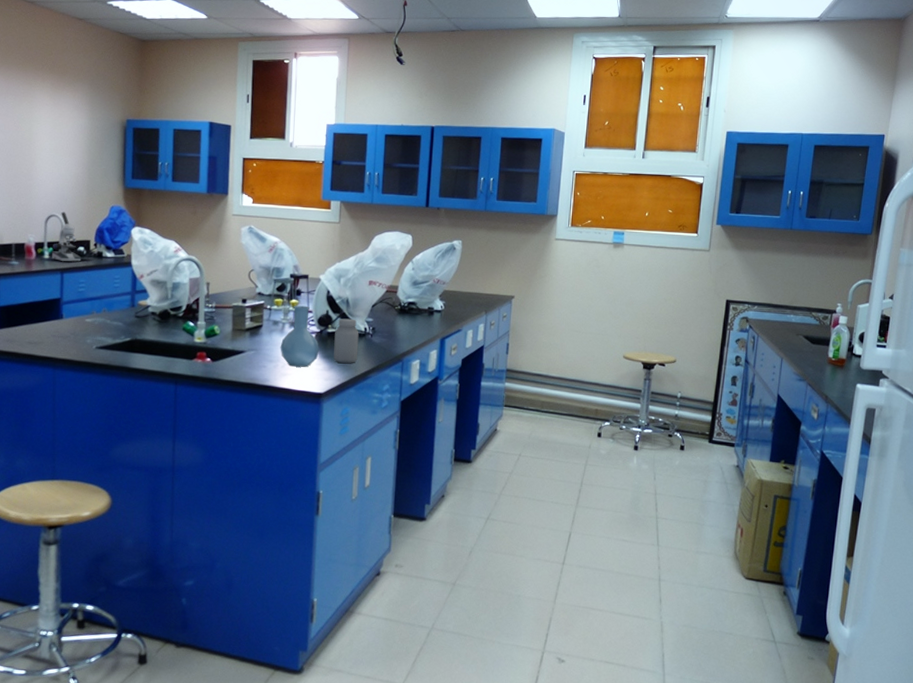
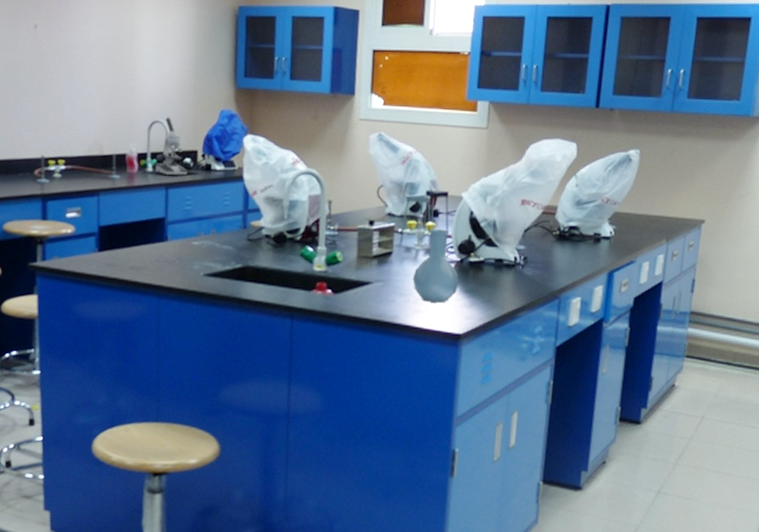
jar: present [333,318,359,364] -> none [476,245,508,301]

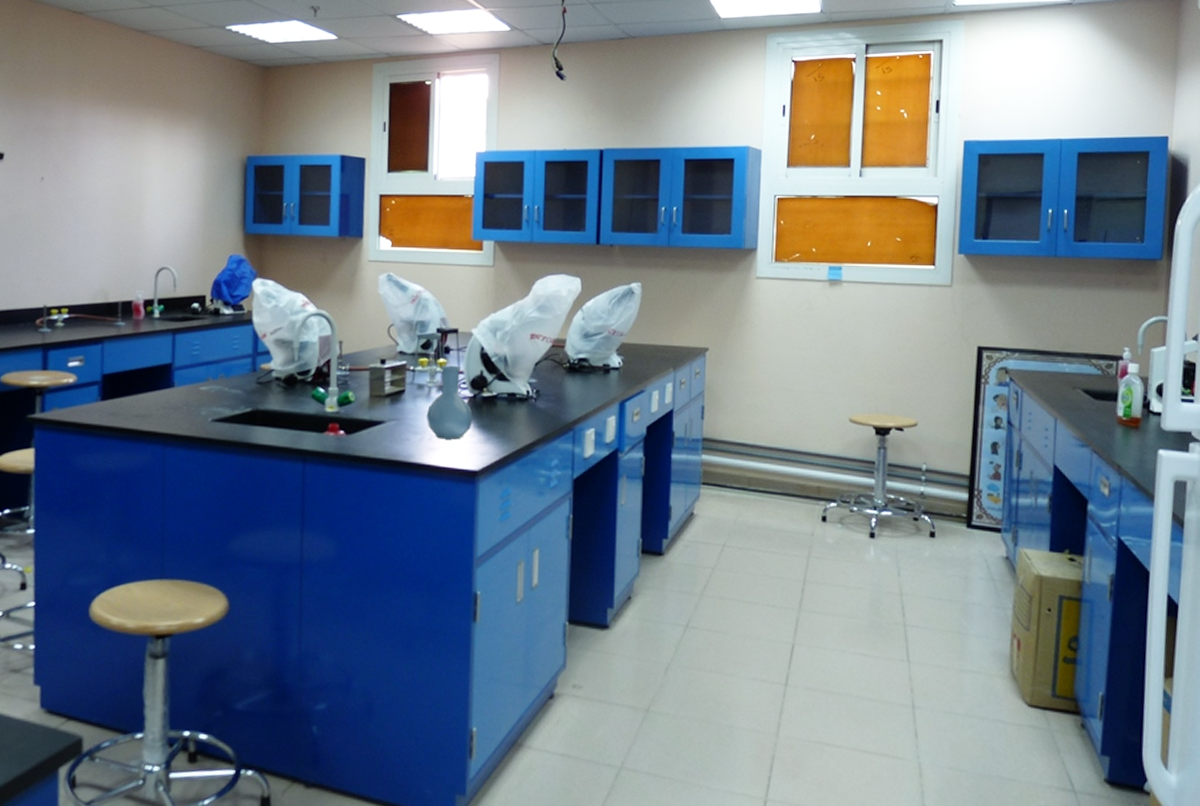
microscope: present [155,117,188,176] -> none [162,263,196,321]

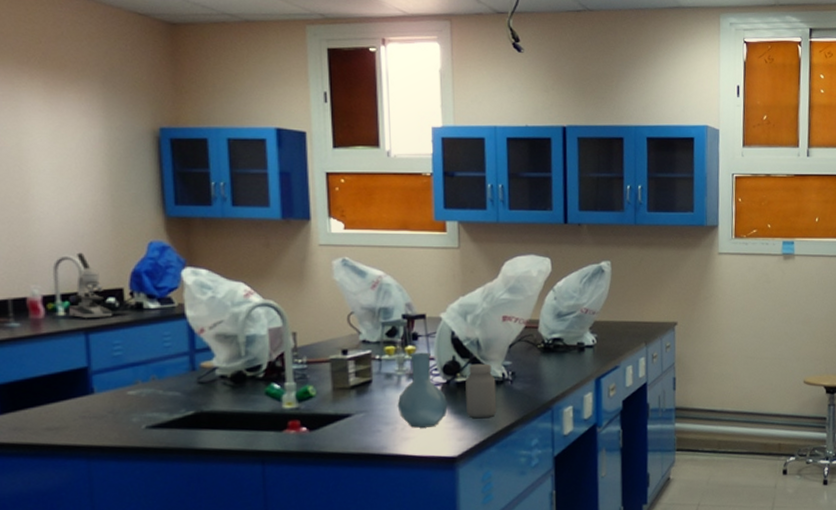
microscope: none [162,263,196,321] -> present [68,252,113,319]
jar: none [490,379,520,435] -> present [465,363,497,419]

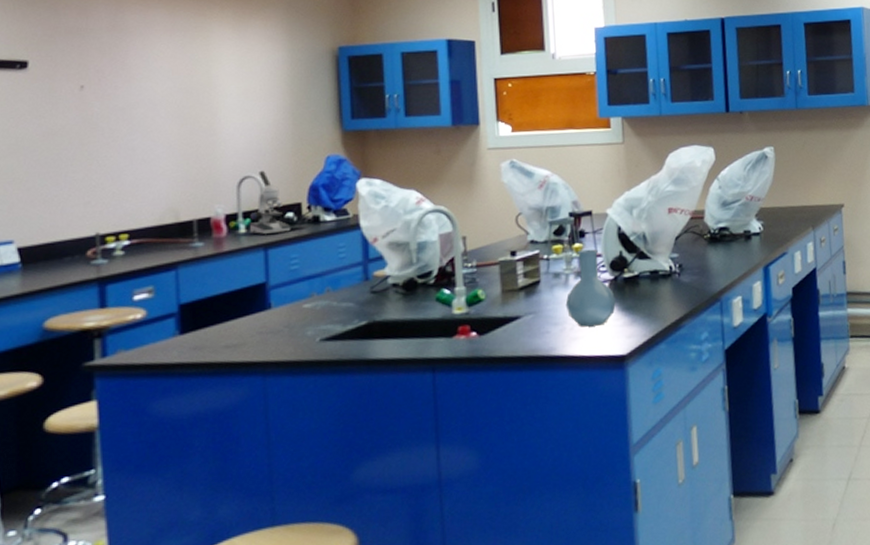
jar: present [465,363,497,419] -> none [633,257,665,315]

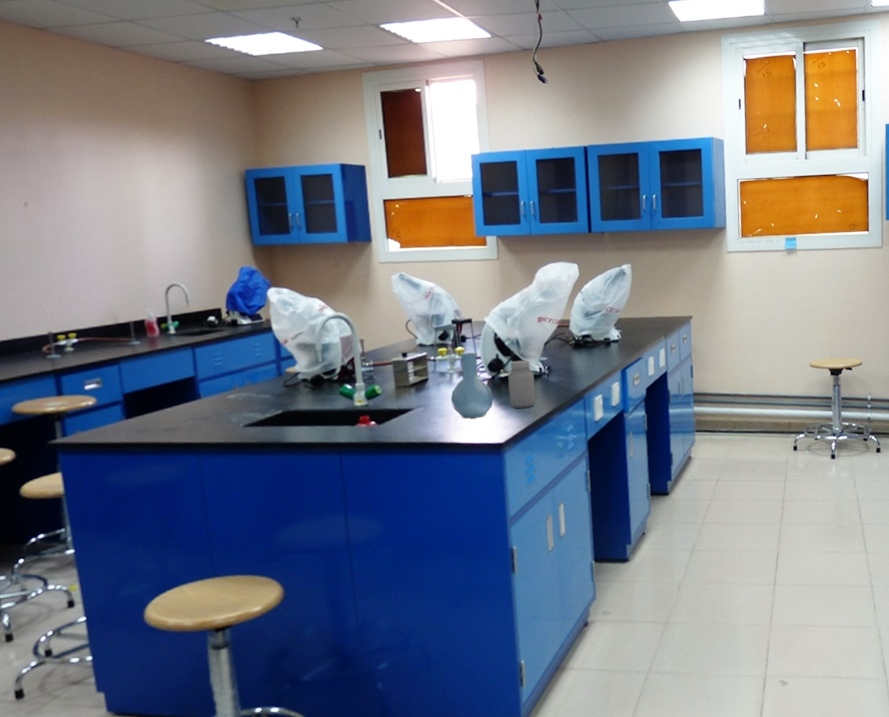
microscope: present [249,170,291,235] -> none [177,279,214,336]
jar: none [633,257,665,315] -> present [508,360,536,409]

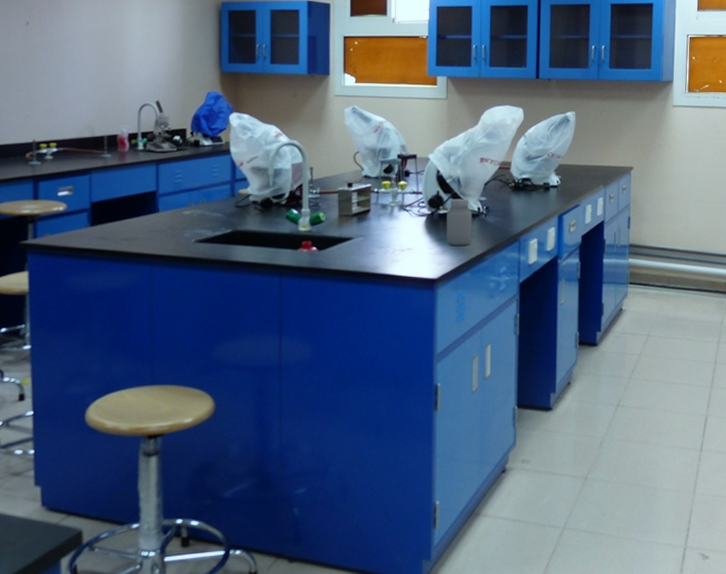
microscope: none [177,279,214,336] -> present [146,100,178,153]
flask: present [450,352,494,419] -> none [389,187,431,252]

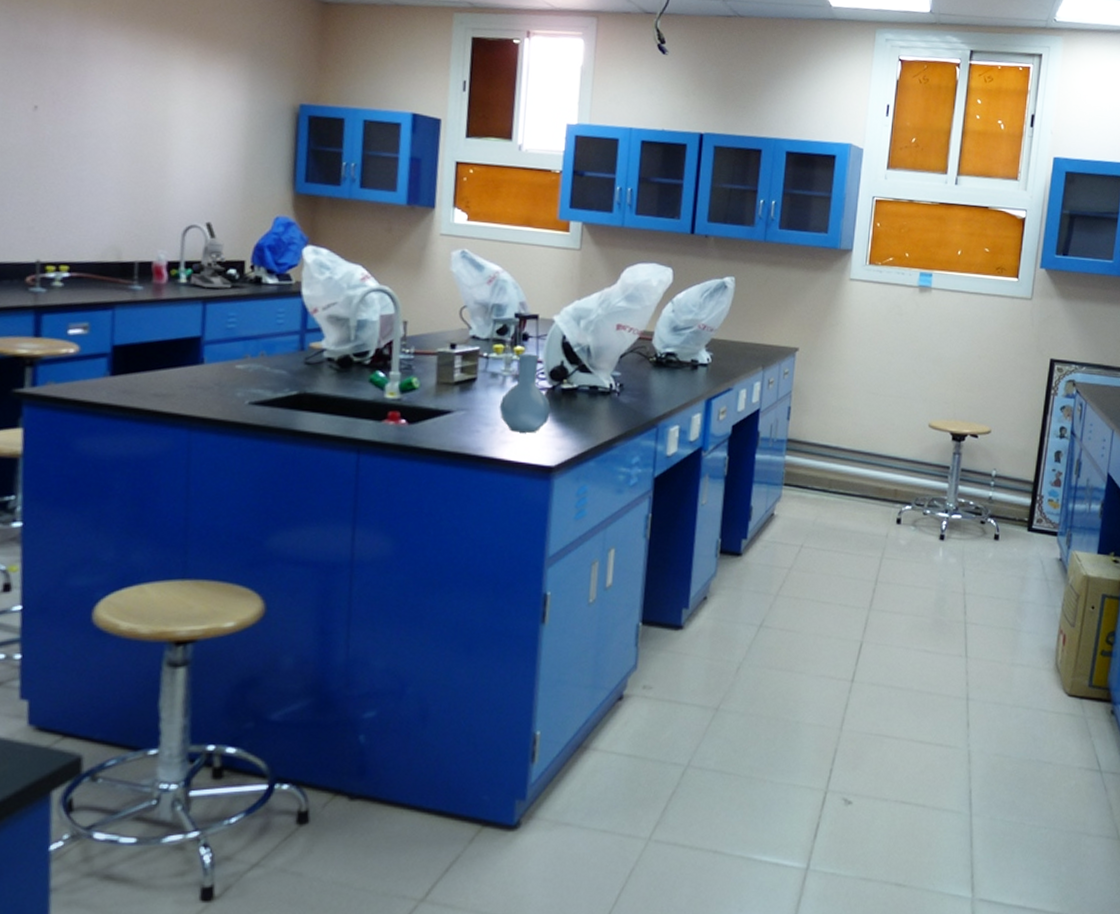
flask: none [389,187,431,252] -> present [499,353,551,433]
jar: present [446,198,472,247] -> none [569,371,603,430]

